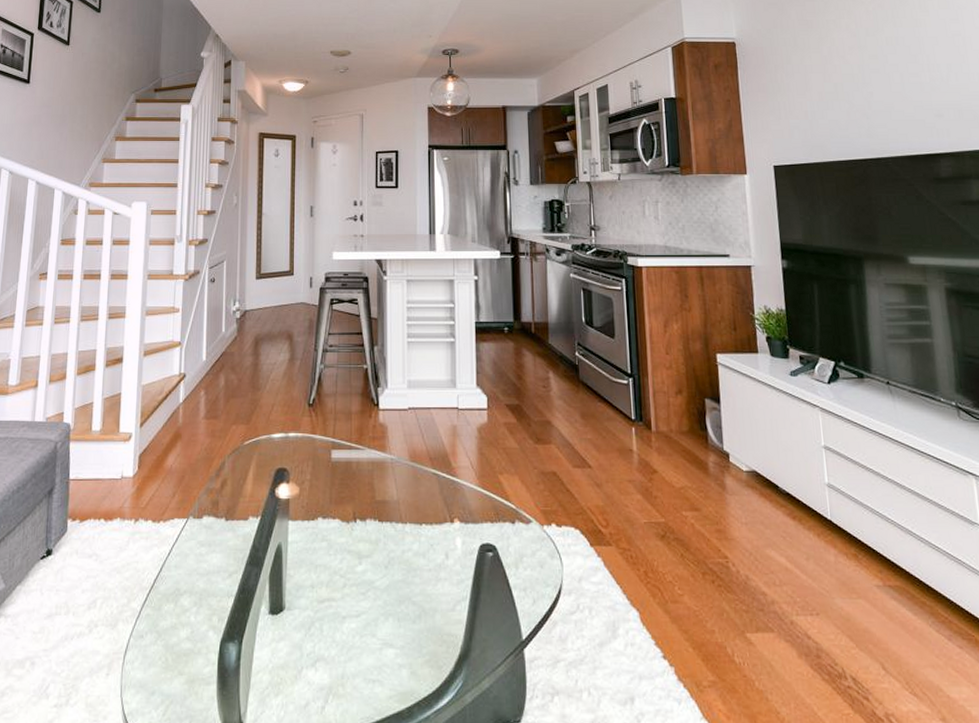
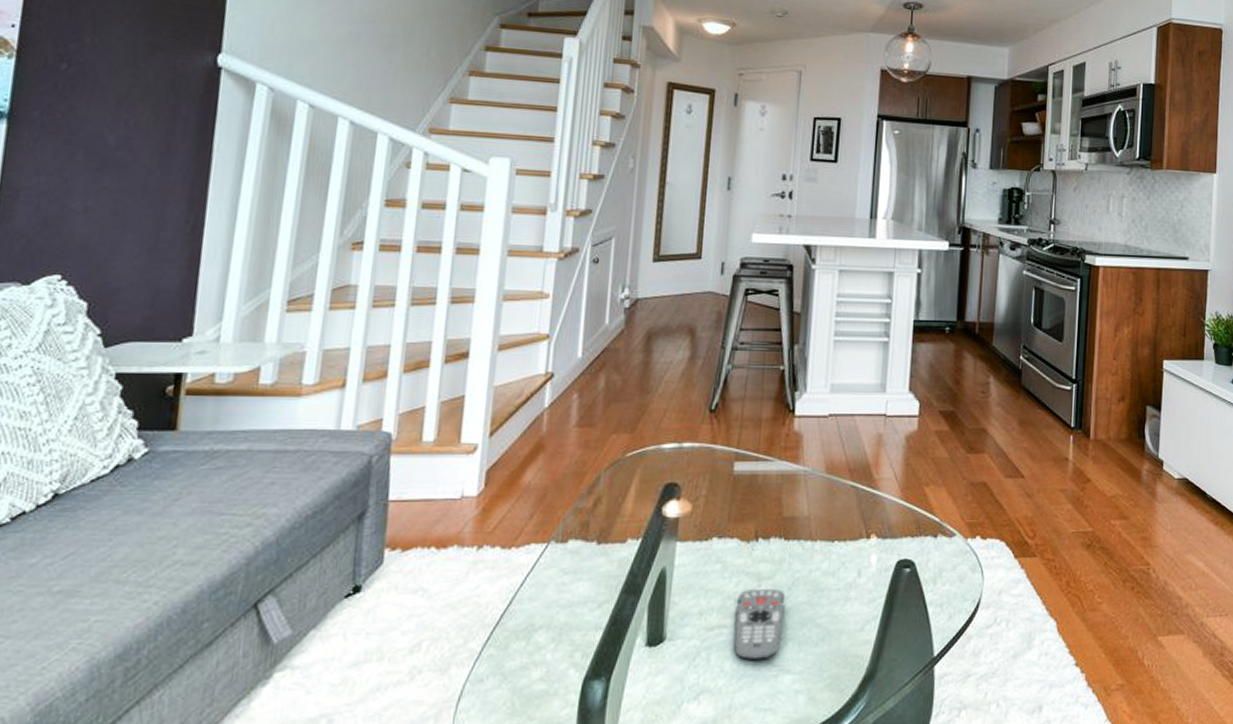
remote control: none [341,566,384,634] -> present [734,588,786,661]

